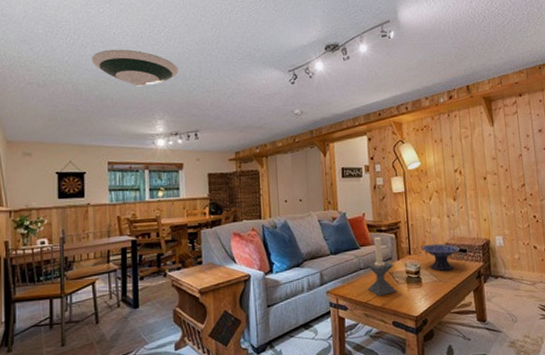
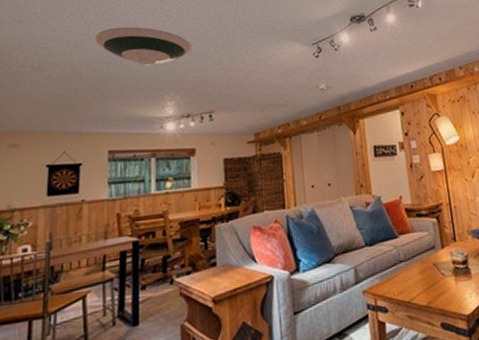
candle holder: present [365,236,396,297] -> none [406,222,443,294]

